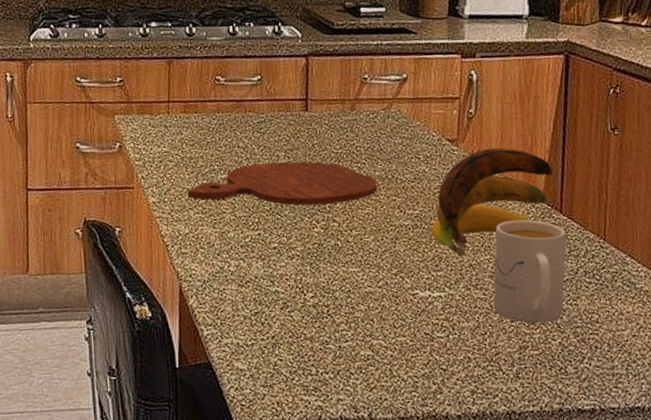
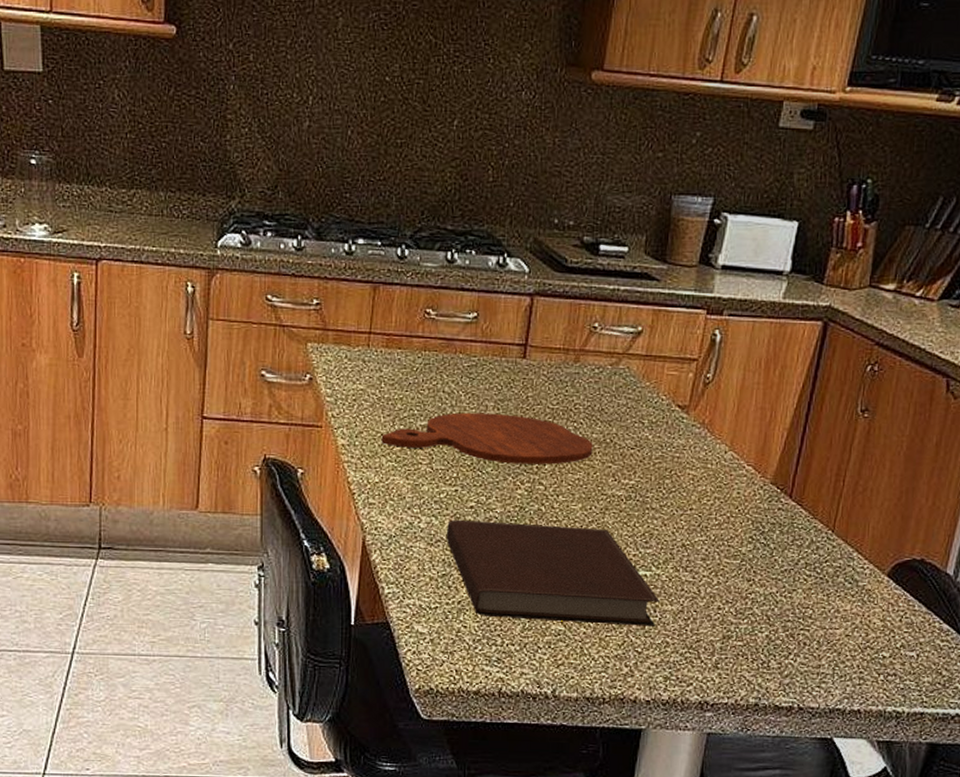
notebook: none [254,257,457,349] -> present [446,519,660,627]
banana: present [431,147,553,257] -> none [645,419,789,535]
mug: present [493,219,567,324] -> none [701,500,792,614]

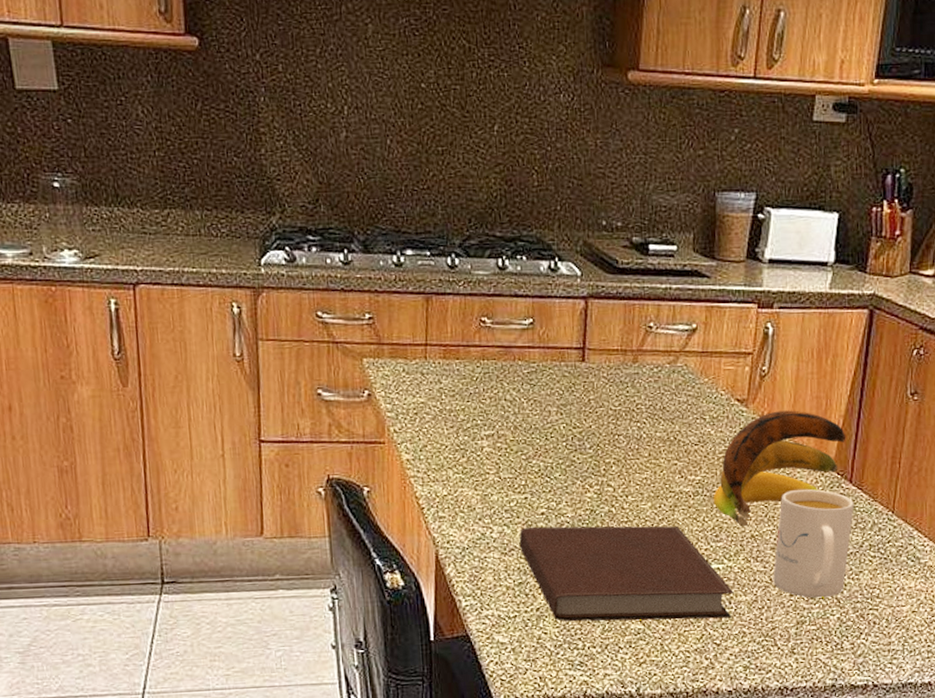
cutting board: present [381,412,593,465] -> none [446,418,658,468]
banana: none [645,419,789,535] -> present [713,410,846,527]
mug: none [701,500,792,614] -> present [773,489,854,598]

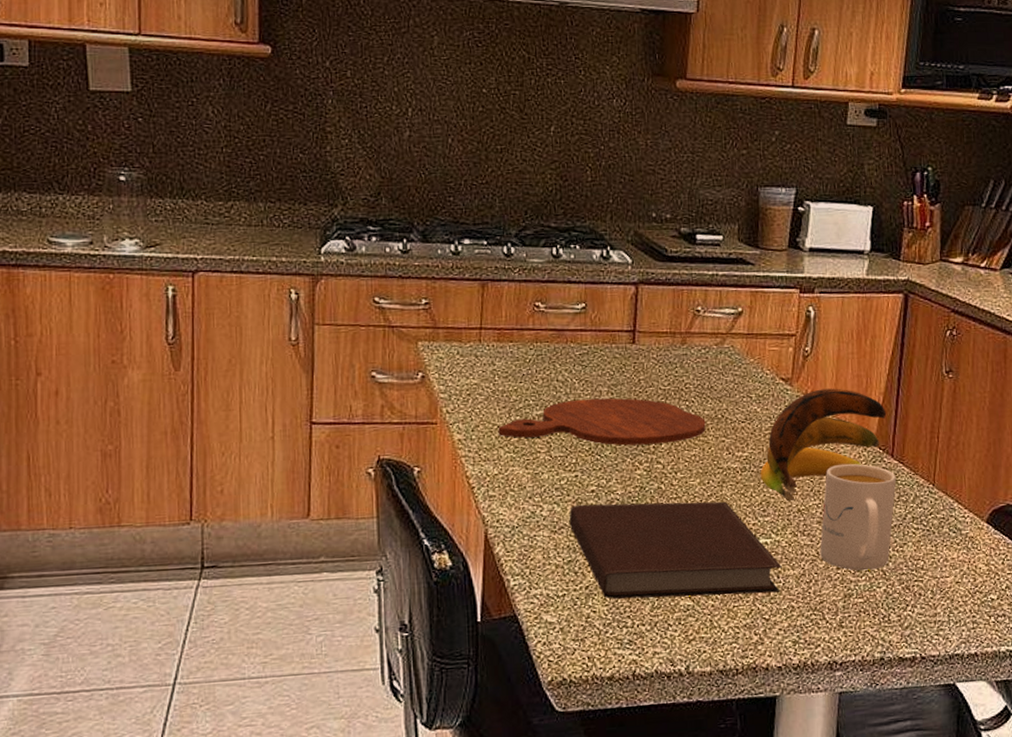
cutting board: none [446,418,658,468] -> present [498,397,706,446]

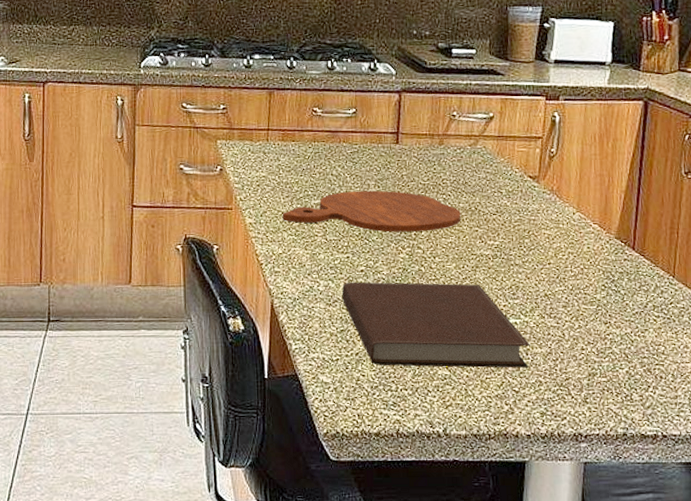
banana: present [760,388,887,502] -> none [510,186,628,287]
mug: present [820,463,896,571] -> none [565,254,638,353]

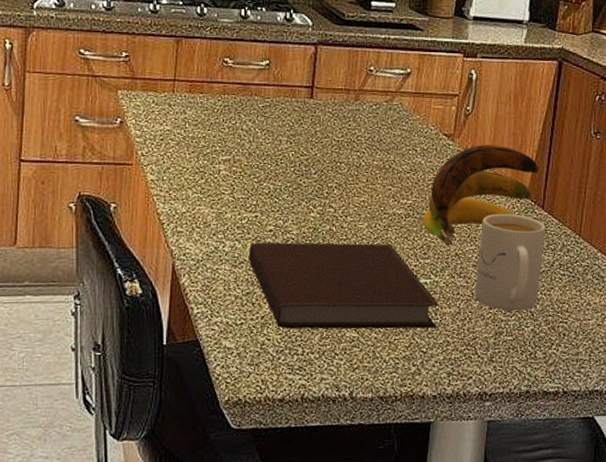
cutting board: present [282,190,461,232] -> none [187,146,375,190]
banana: none [510,186,628,287] -> present [422,144,539,246]
mug: none [565,254,638,353] -> present [474,213,546,311]

